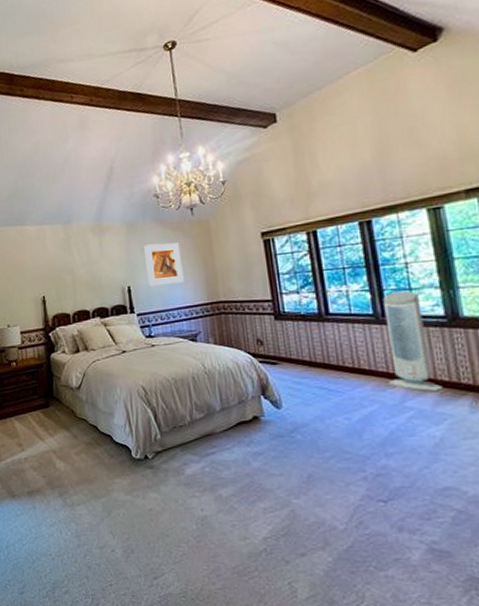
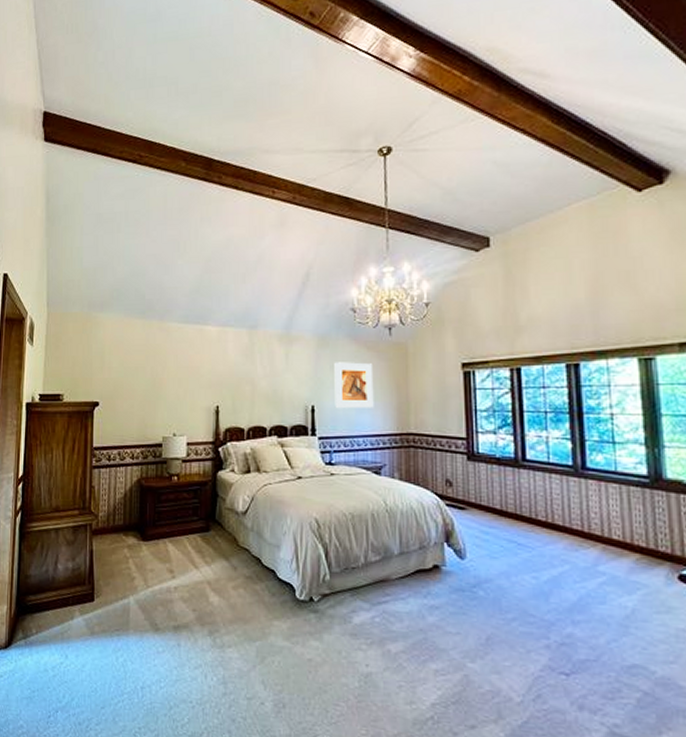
air purifier: present [383,290,444,392] -> none [583,443,640,558]

